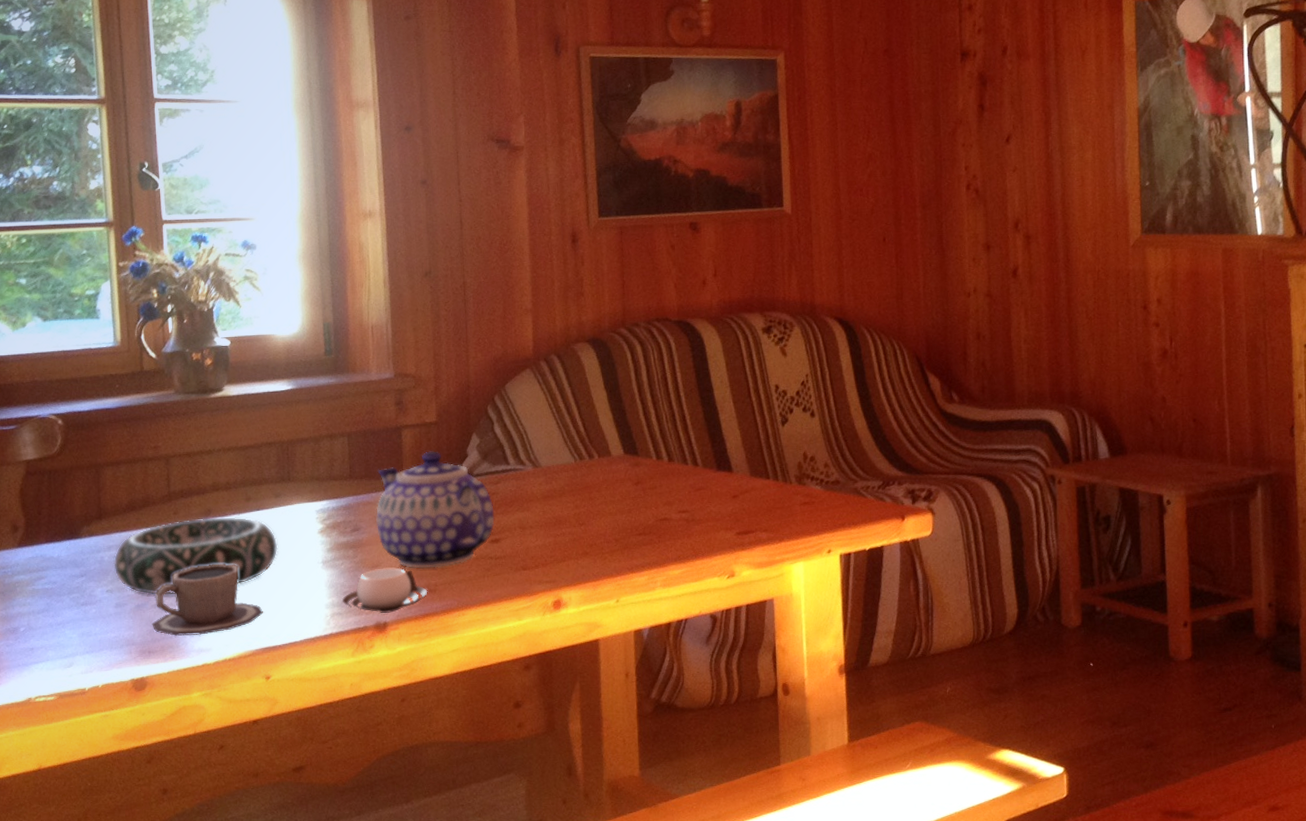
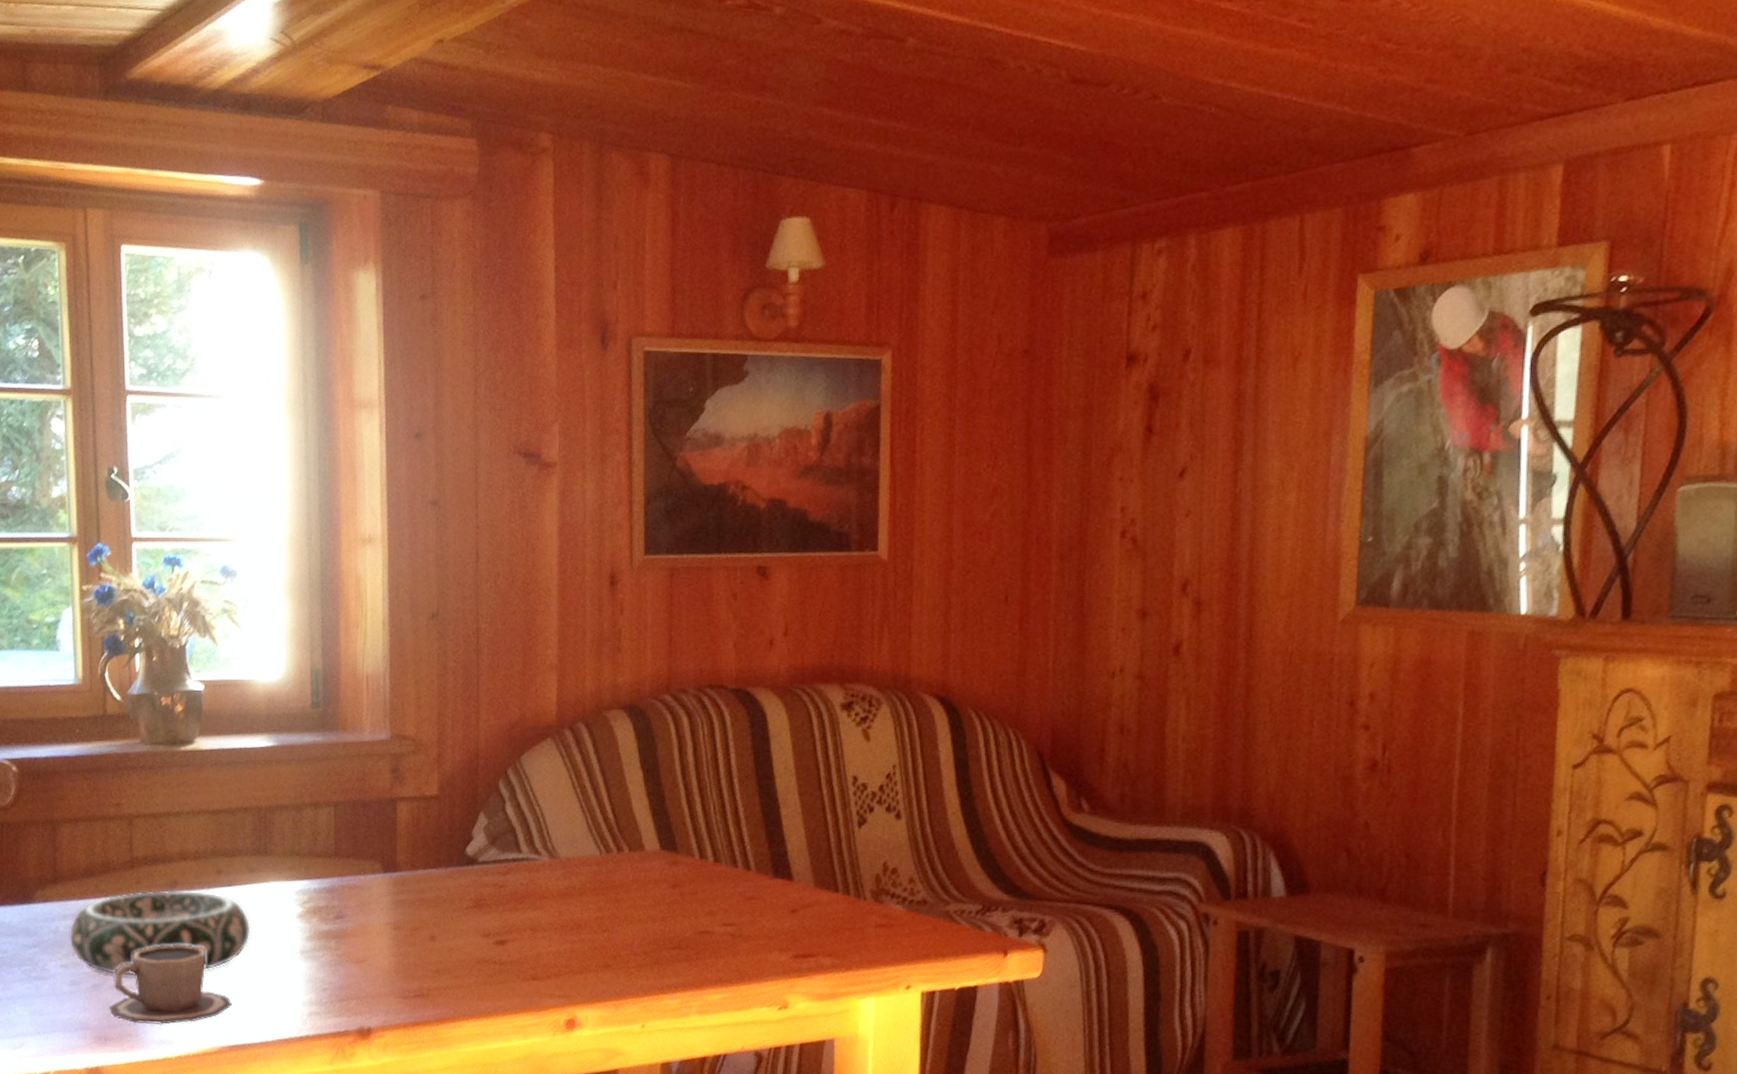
cup: present [342,567,428,613] -> none [322,964,420,1017]
teapot: present [376,451,495,569] -> none [363,830,501,970]

